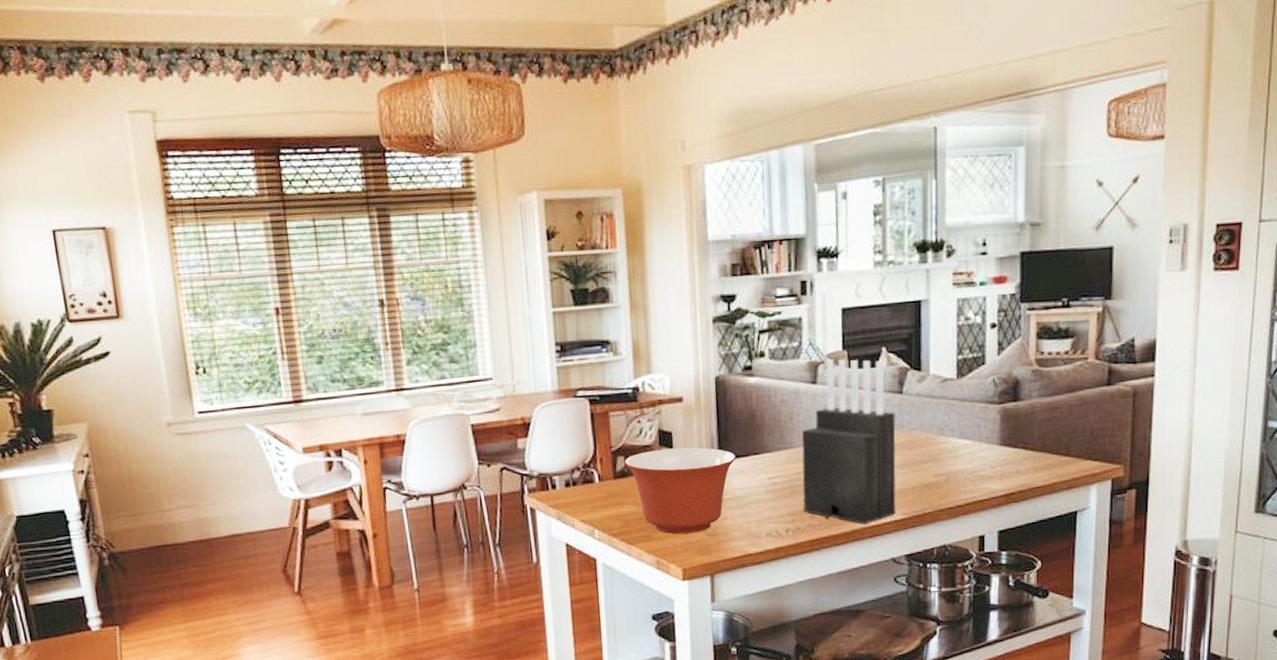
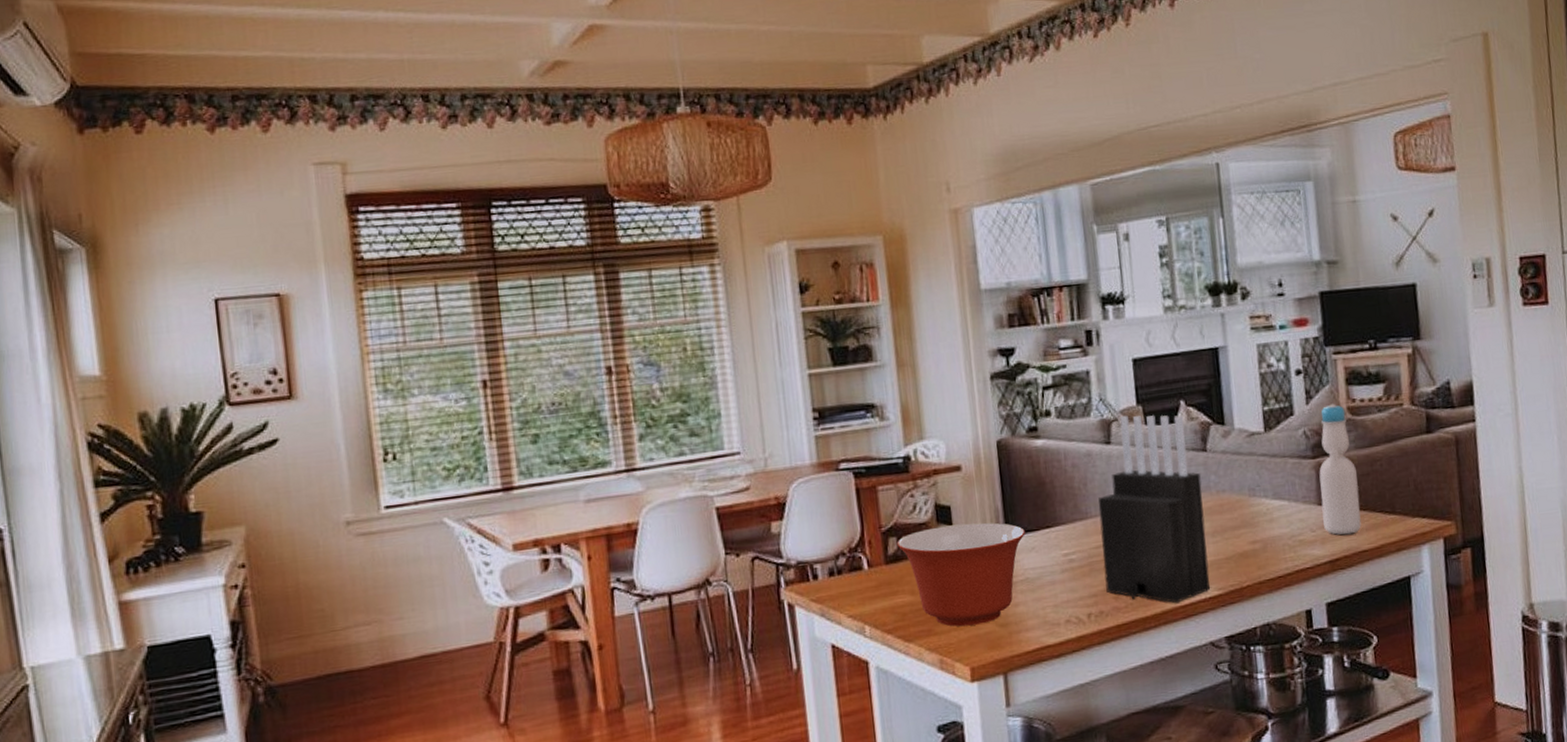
bottle: none [1003,355,1038,473] -> present [1319,404,1362,535]

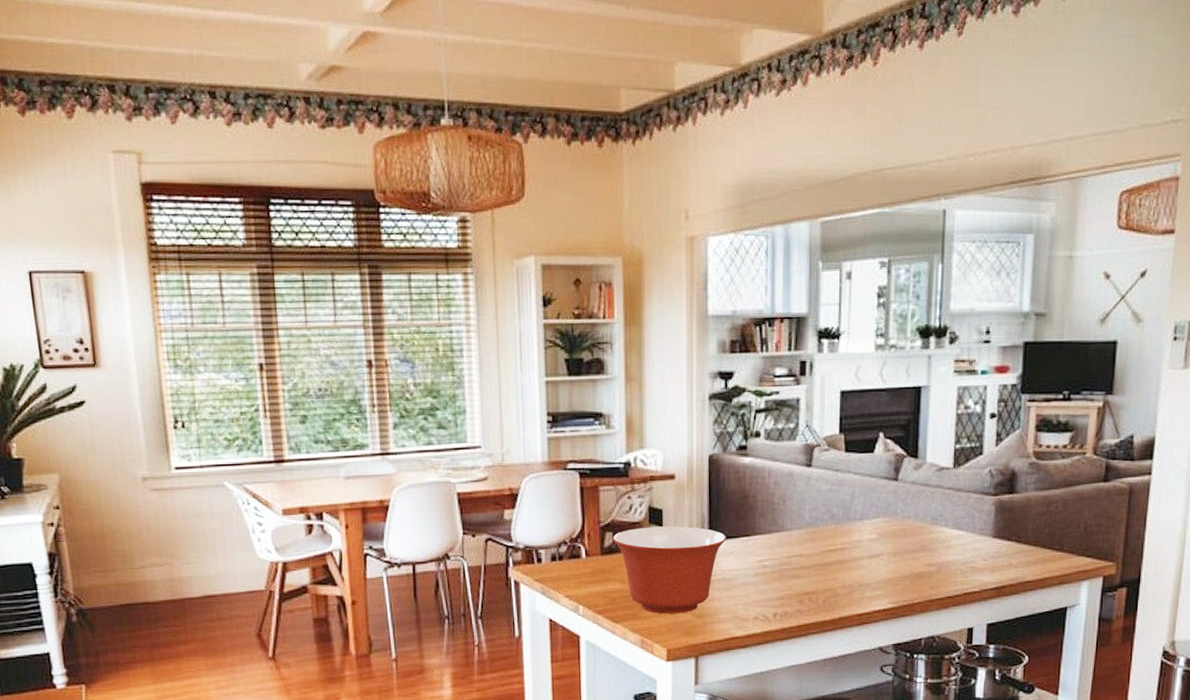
knife block: present [1098,415,1210,604] -> none [793,441,889,612]
bottle: present [1319,404,1362,535] -> none [995,447,1033,566]

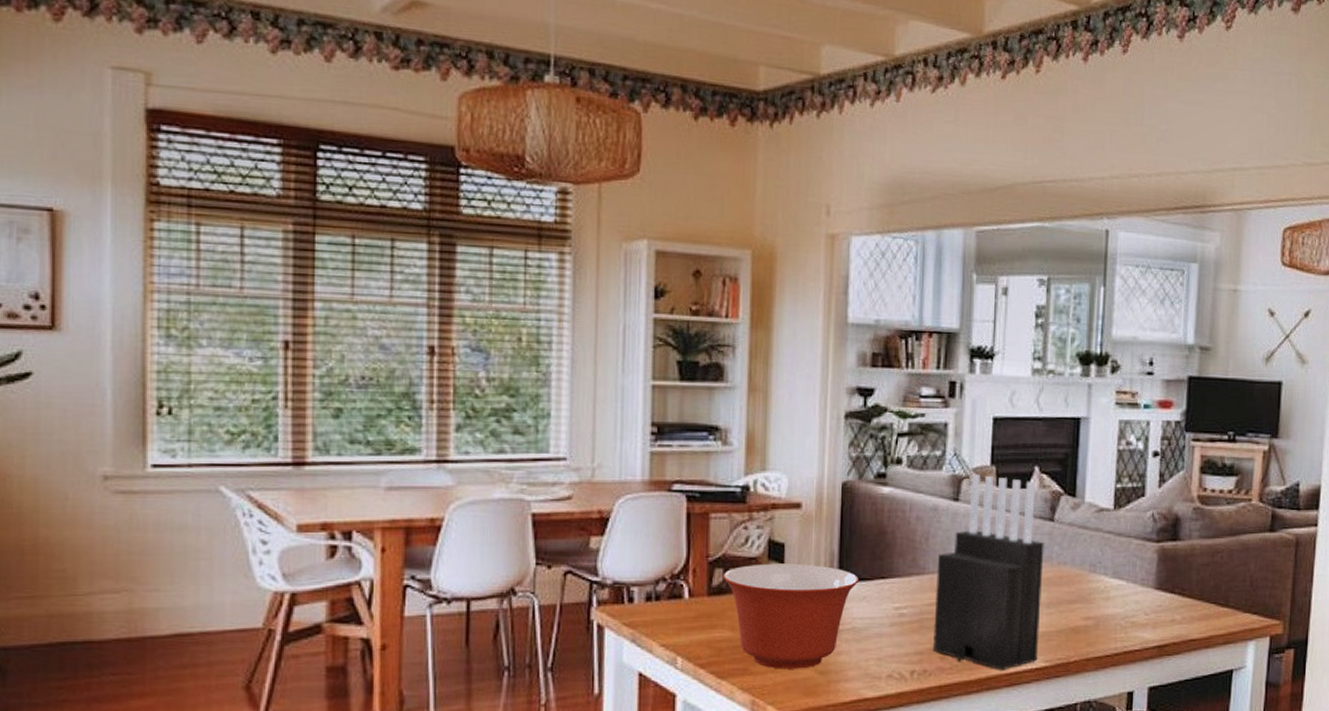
knife block: none [793,441,889,612] -> present [933,473,1044,671]

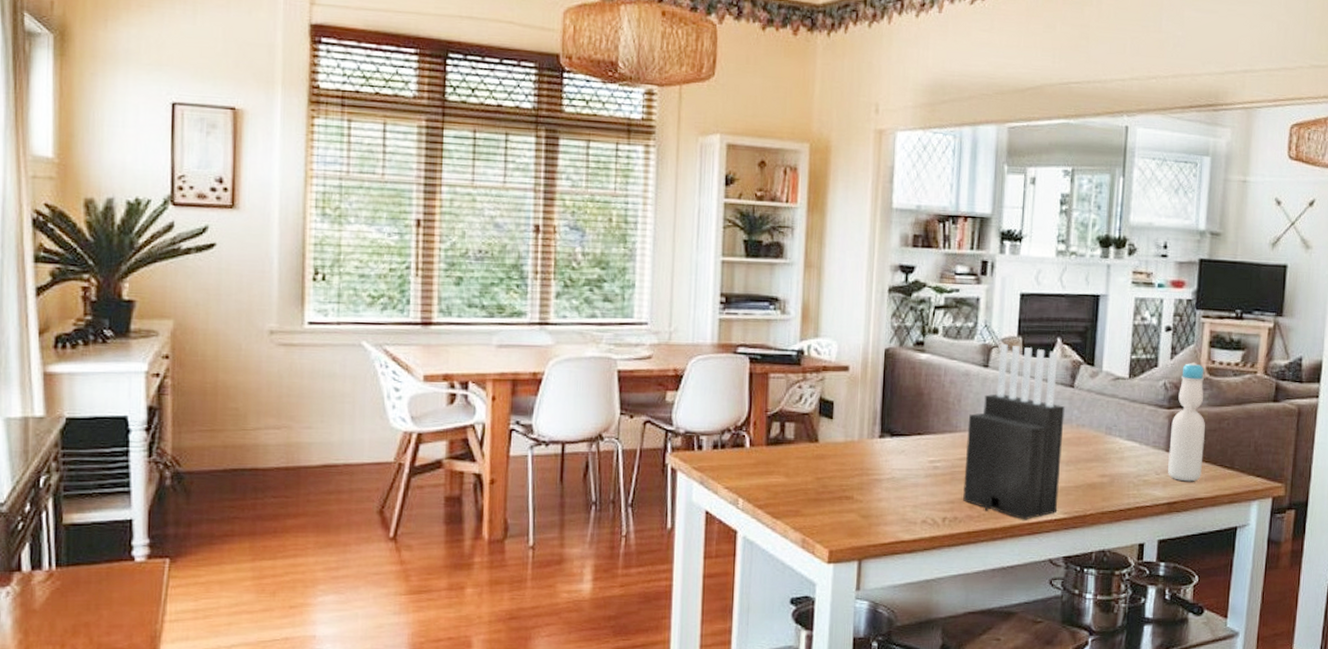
mixing bowl: present [722,563,858,669] -> none [779,419,898,513]
bottle: none [1158,490,1197,622] -> present [1168,362,1205,482]

